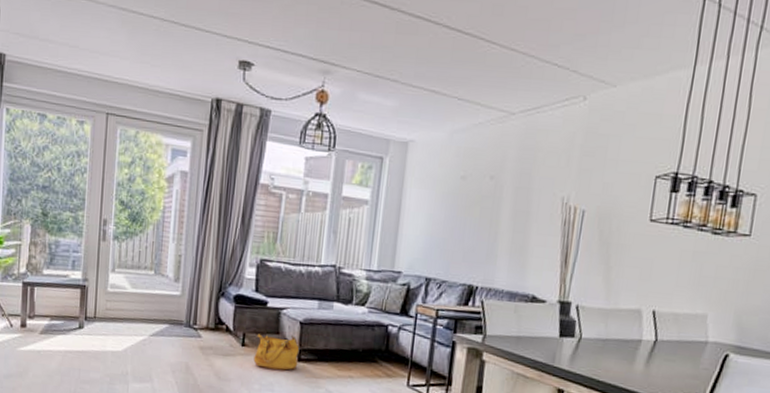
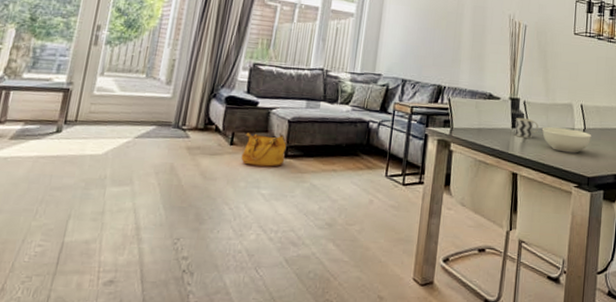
cup: none [563,324,594,350] -> present [515,117,539,138]
bowl: none [598,336,665,370] -> present [541,127,592,153]

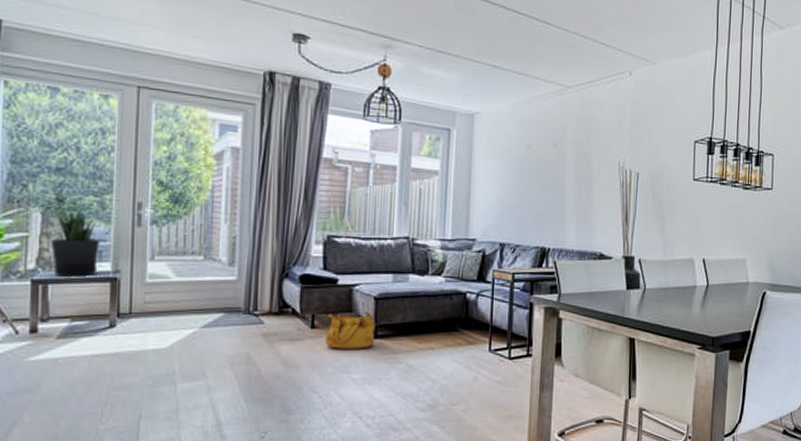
planter: none [17,28,61,86] -> present [50,210,100,277]
cup: present [515,117,539,138] -> none [630,277,656,300]
bowl: present [541,127,592,153] -> none [660,286,716,313]

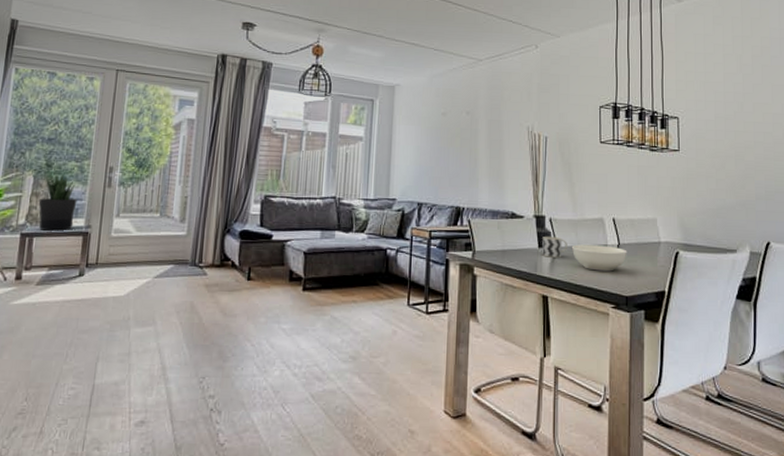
handbag: present [325,312,376,349] -> none [259,265,304,301]
cup: none [630,277,656,300] -> present [542,235,567,258]
bowl: none [660,286,716,313] -> present [571,244,627,272]

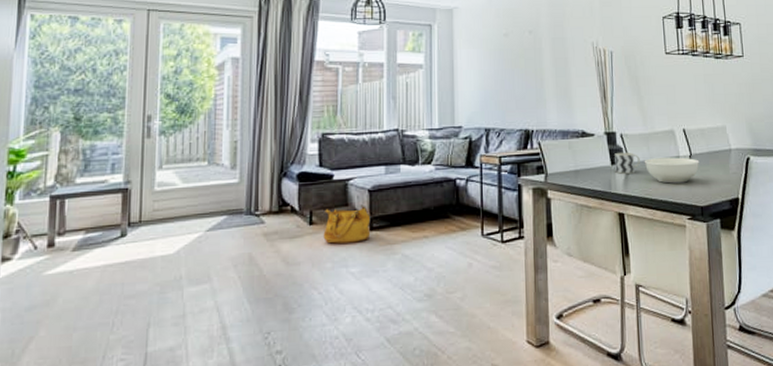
planter: present [38,174,78,231] -> none [68,128,113,191]
handbag: none [259,265,304,301] -> present [323,204,371,244]

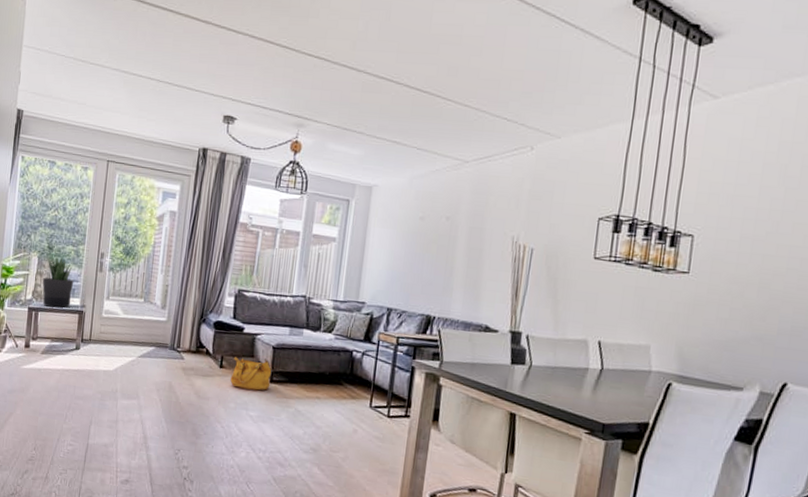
planter: none [68,128,113,191] -> present [42,256,74,308]
cup: present [614,152,640,174] -> none [514,352,544,377]
bowl: present [644,157,700,184] -> none [547,364,611,396]

